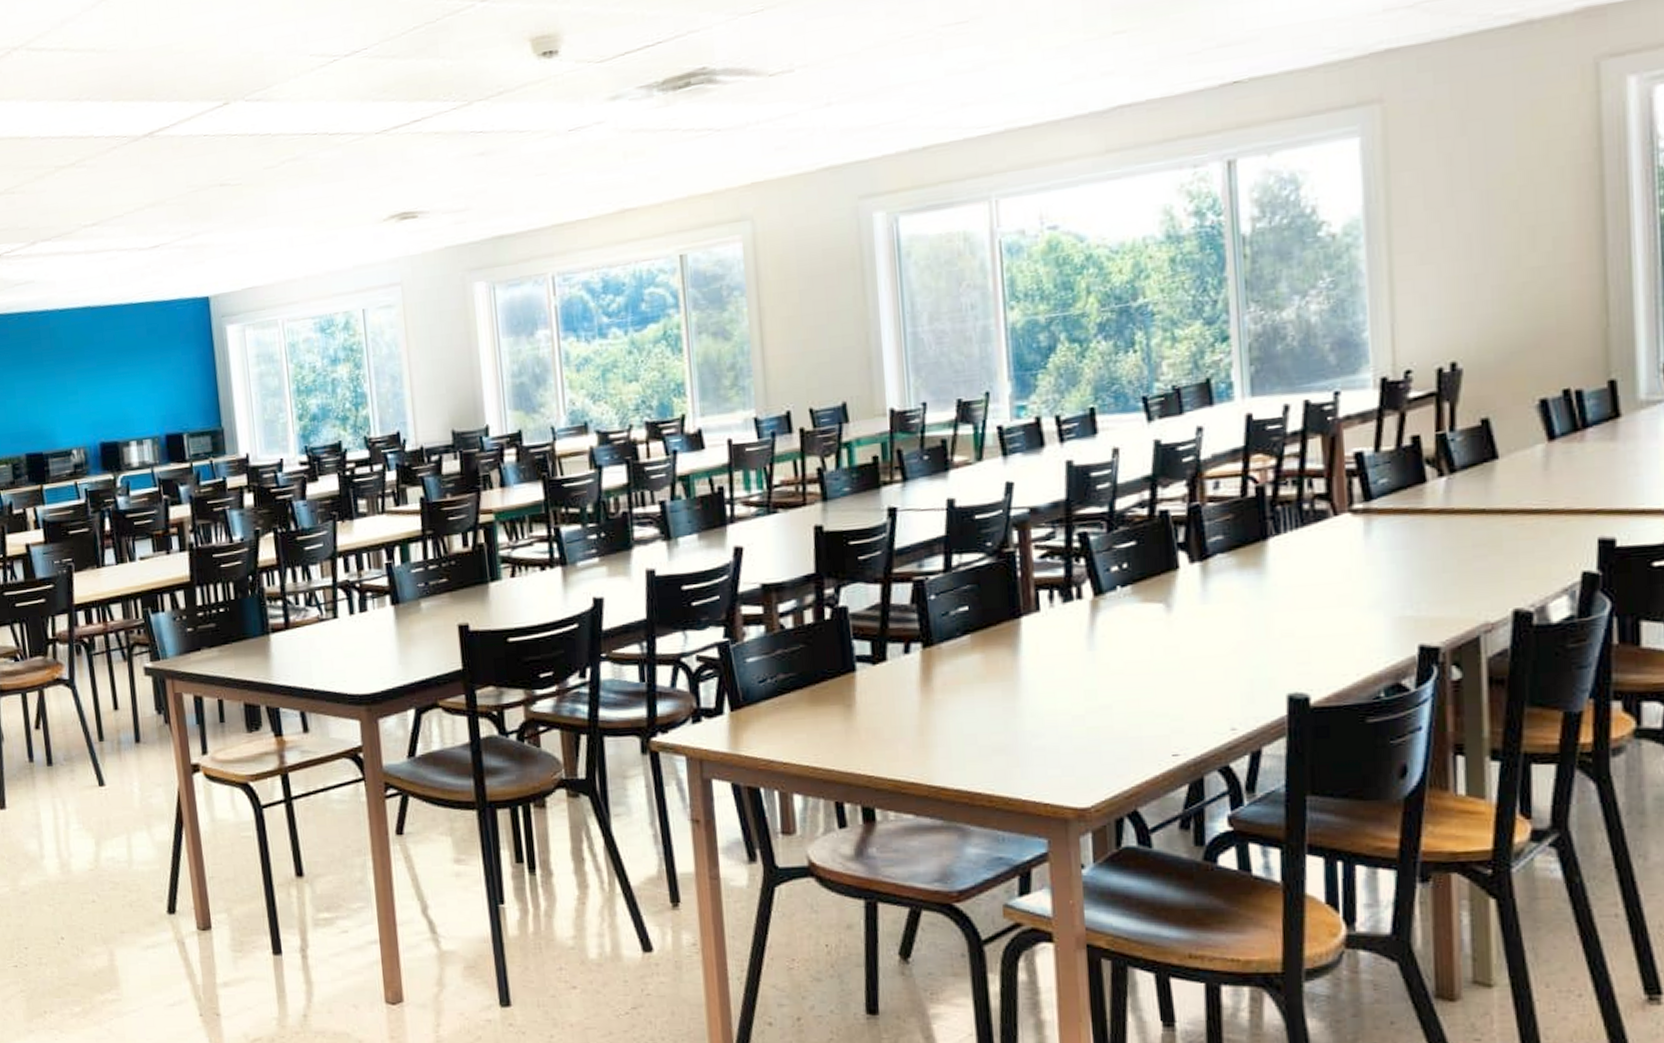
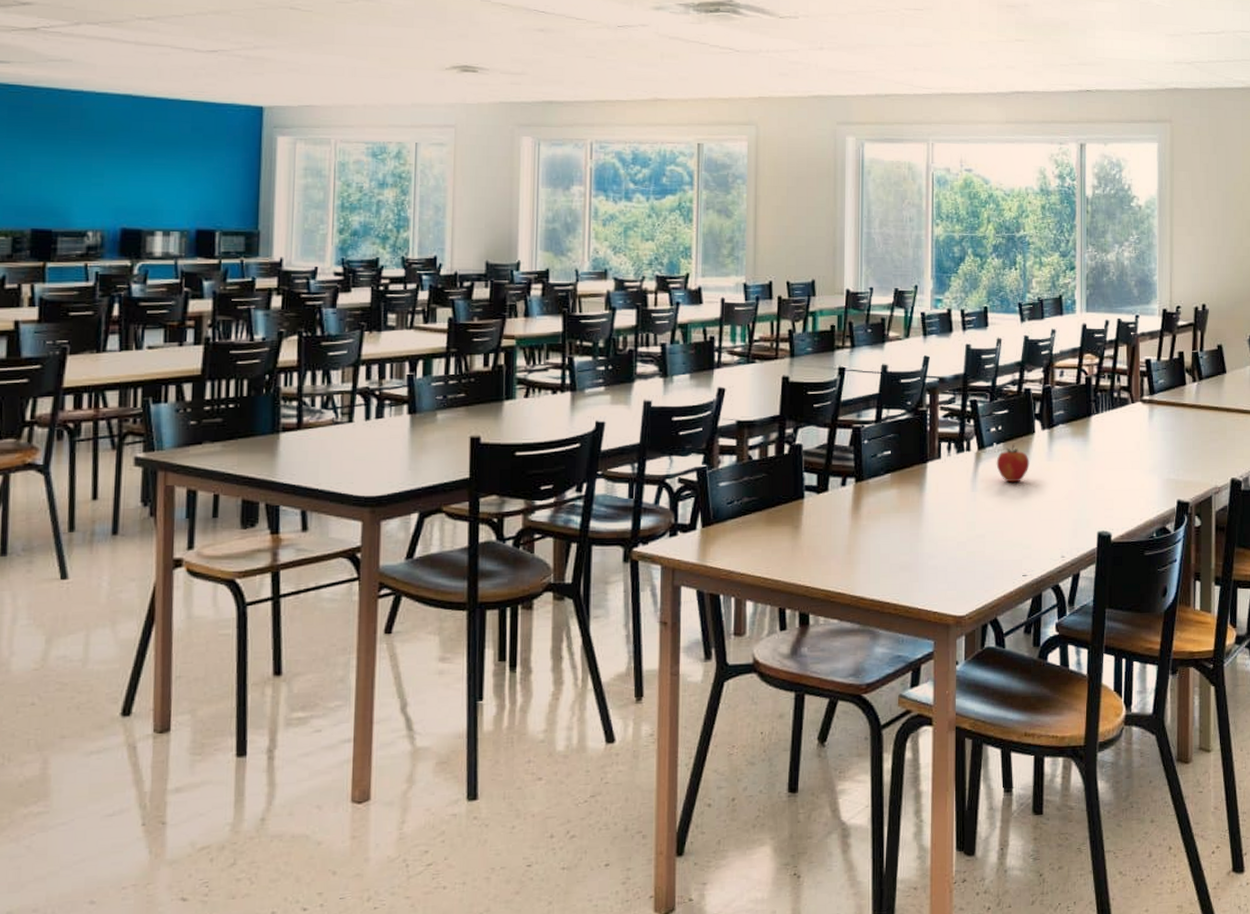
apple: none [1122,585,1174,636] -> present [996,444,1030,483]

